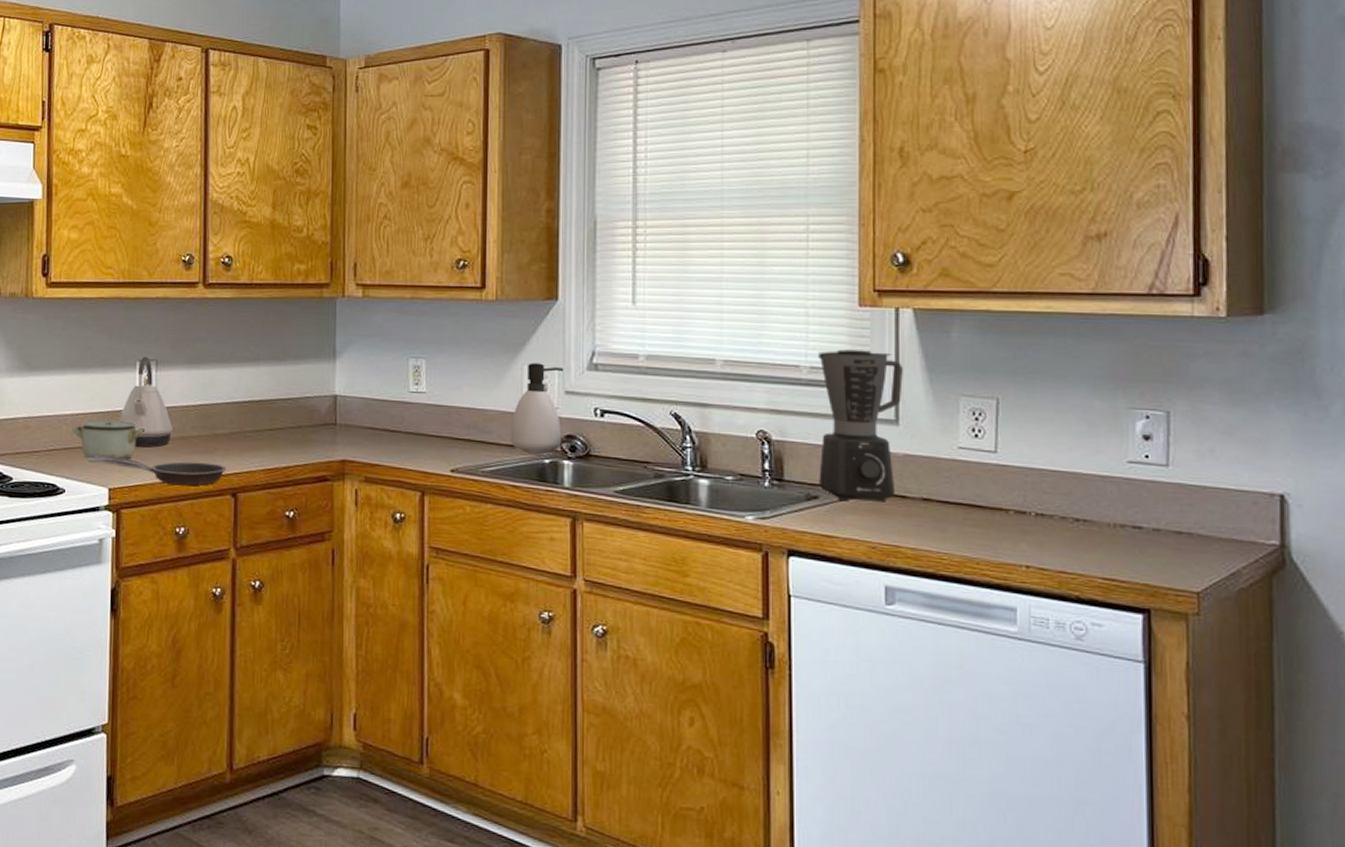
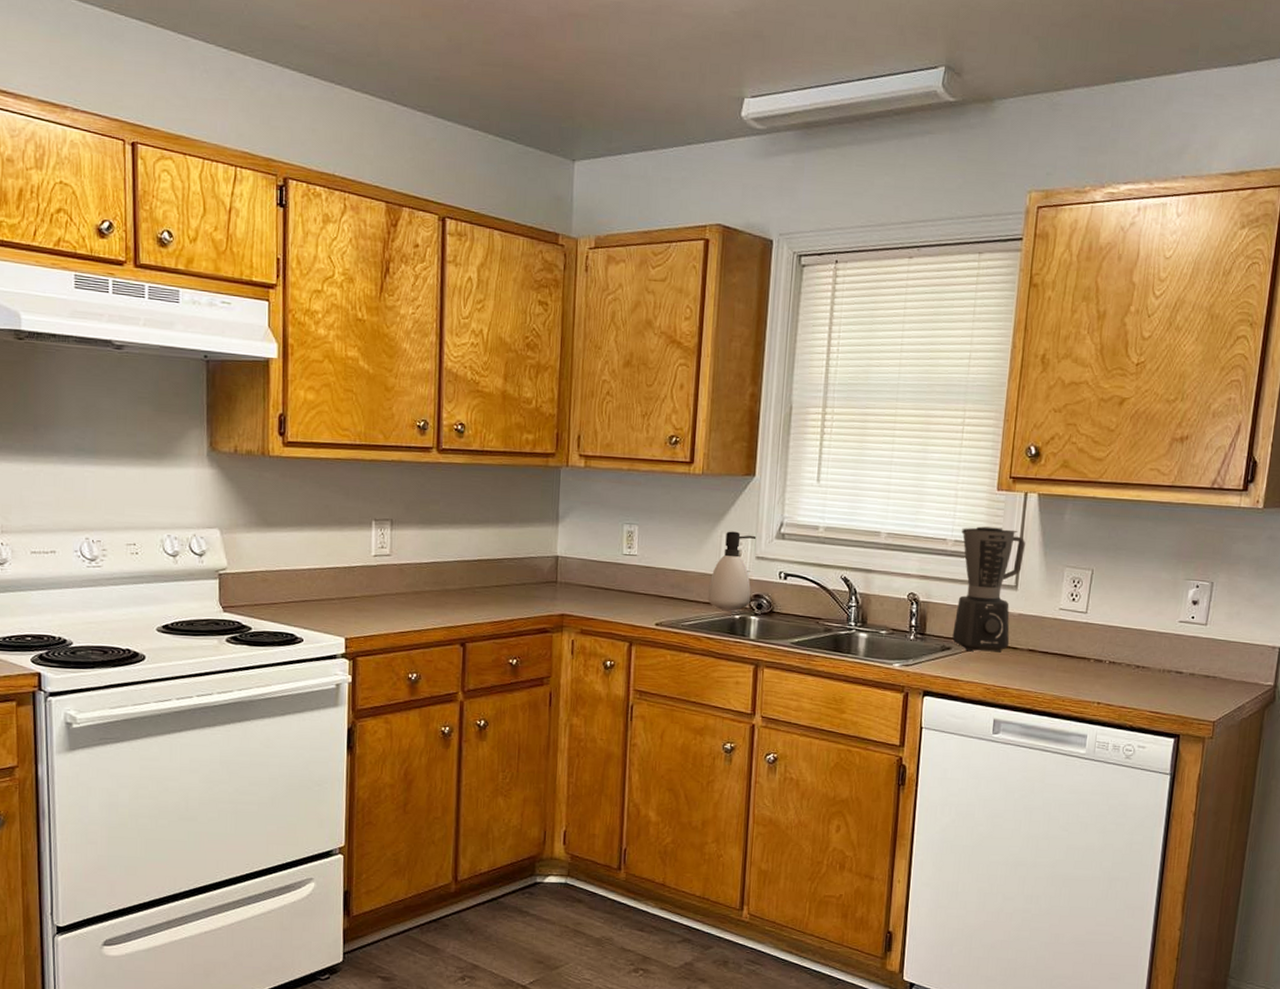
cooking pot: present [72,420,146,460] -> none [309,575,381,612]
frying pan: present [87,455,227,486] -> none [324,607,457,636]
kettle: present [119,356,174,448] -> none [355,516,407,601]

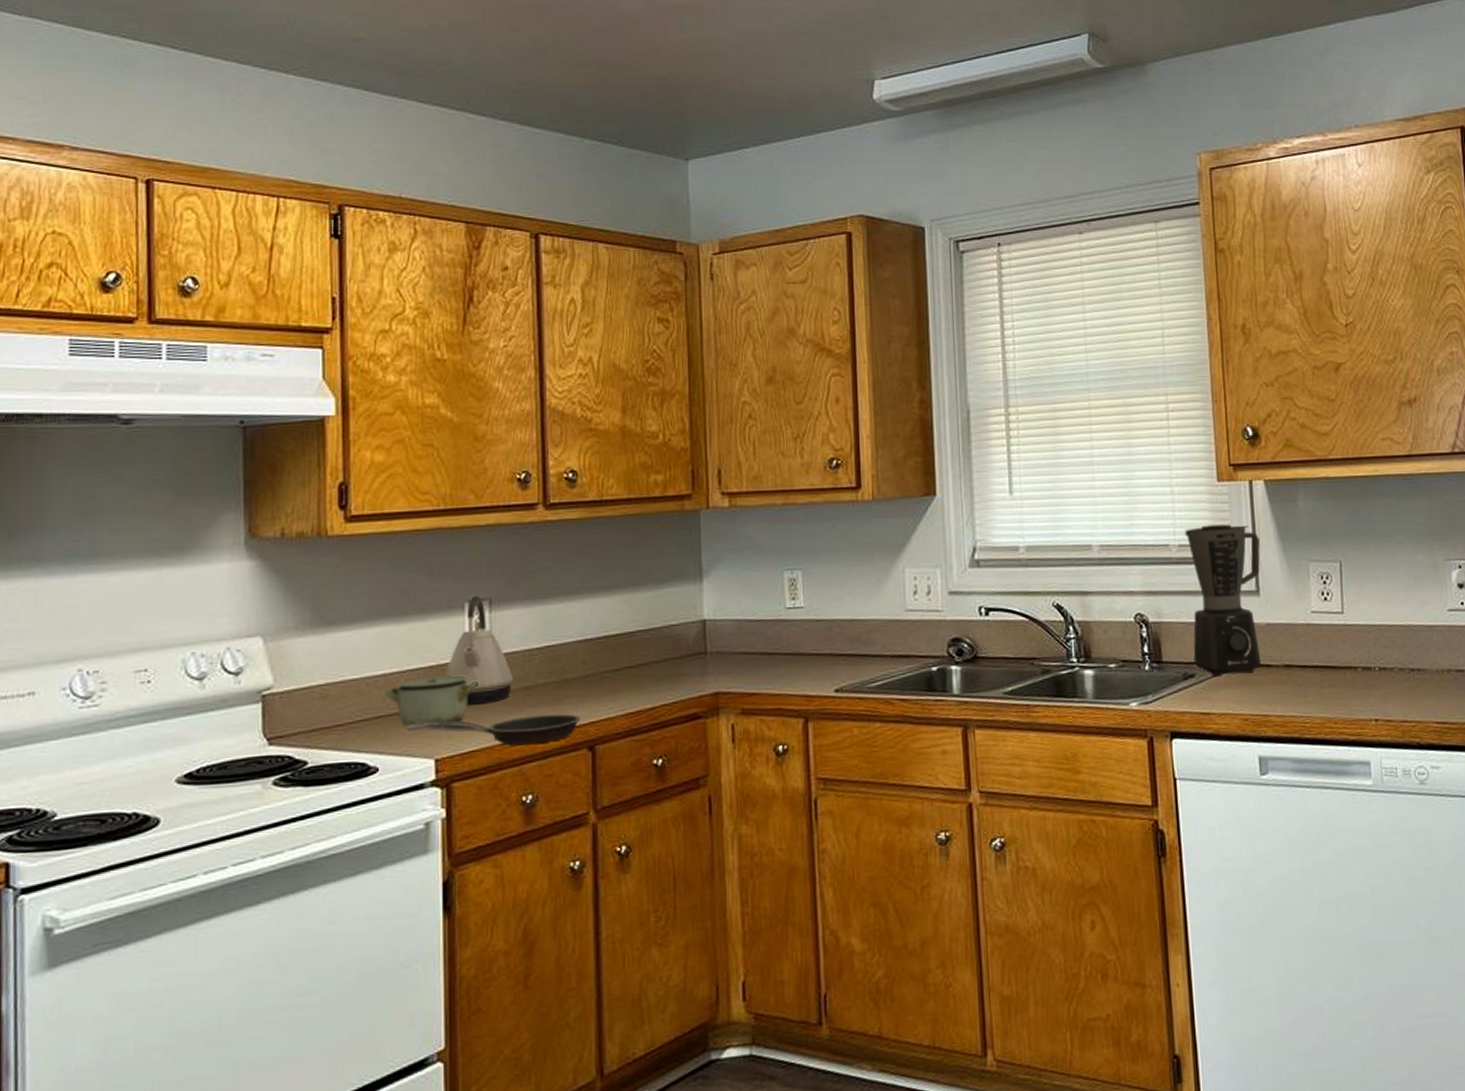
cooking pot: none [309,575,381,612] -> present [384,675,480,725]
frying pan: none [324,607,457,636] -> present [406,713,581,746]
kettle: none [355,516,407,601] -> present [445,595,514,705]
soap dispenser: present [708,531,757,611] -> none [895,564,949,663]

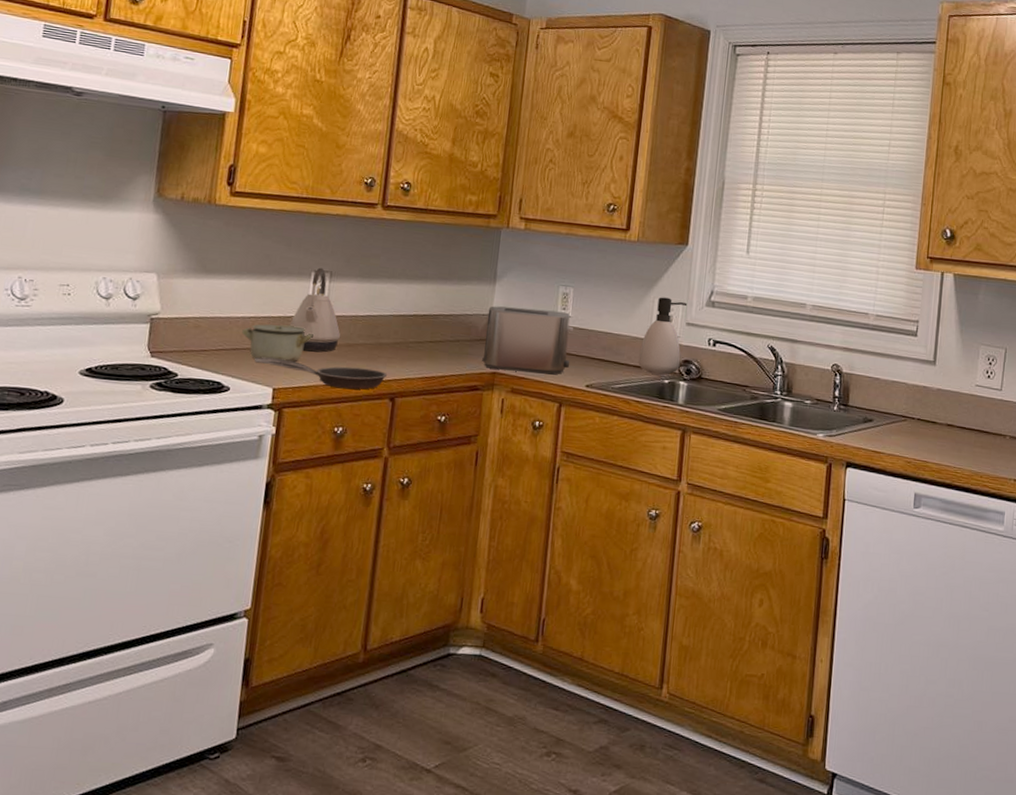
toaster: none [698,602,811,690] -> present [482,306,574,375]
soap dispenser: none [895,564,949,663] -> present [638,297,688,376]
blender: present [1185,524,1262,676] -> none [874,302,942,426]

